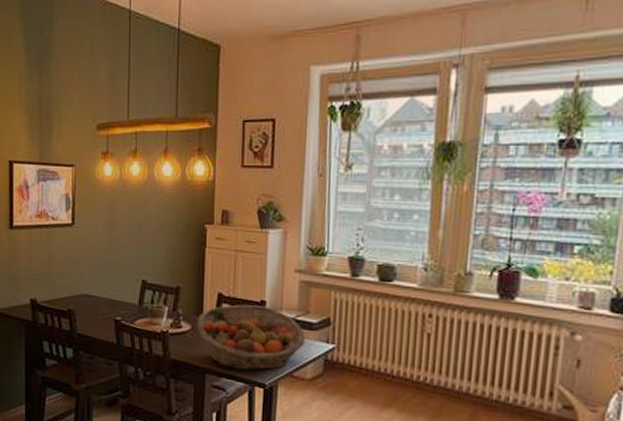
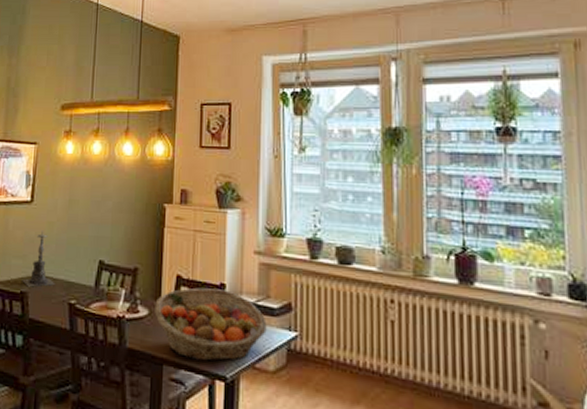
candle holder: none [69,252,101,305] -> present [22,231,56,287]

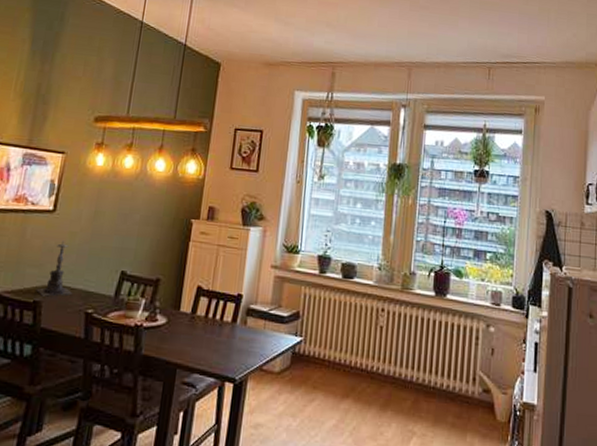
fruit basket: present [155,287,267,362] -> none [173,298,277,365]

